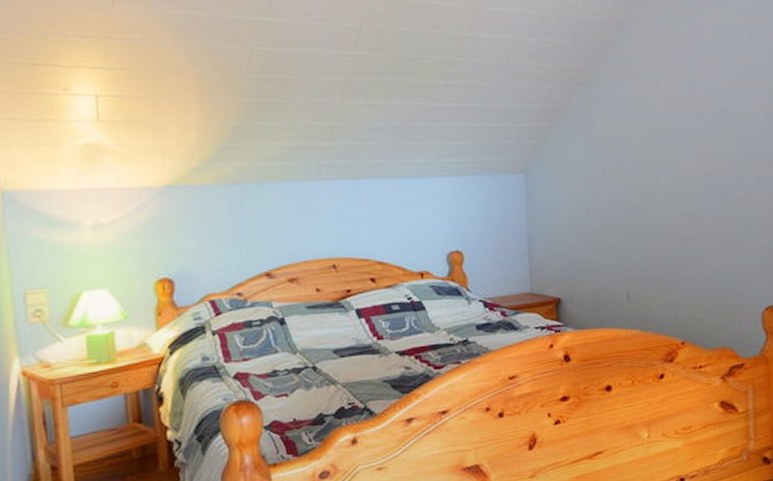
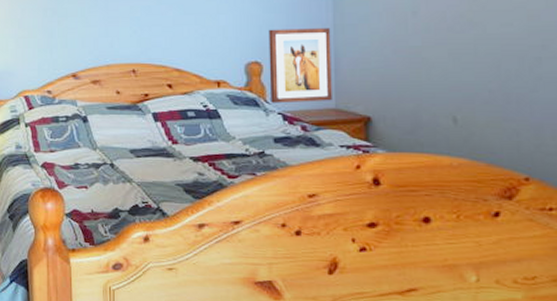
wall art: none [468,216,527,291] -> present [268,28,332,104]

